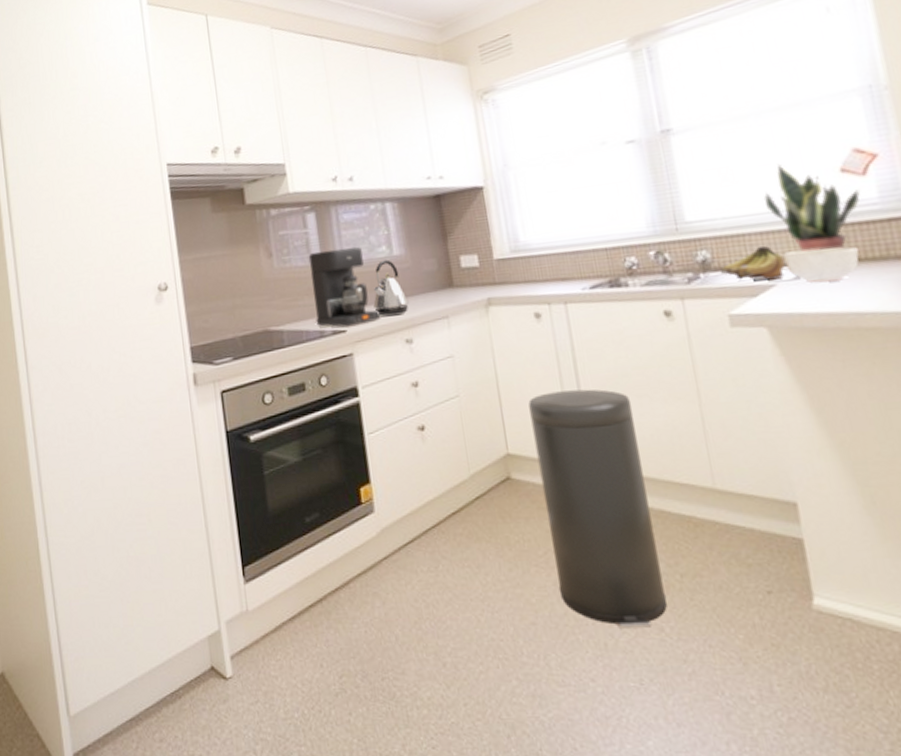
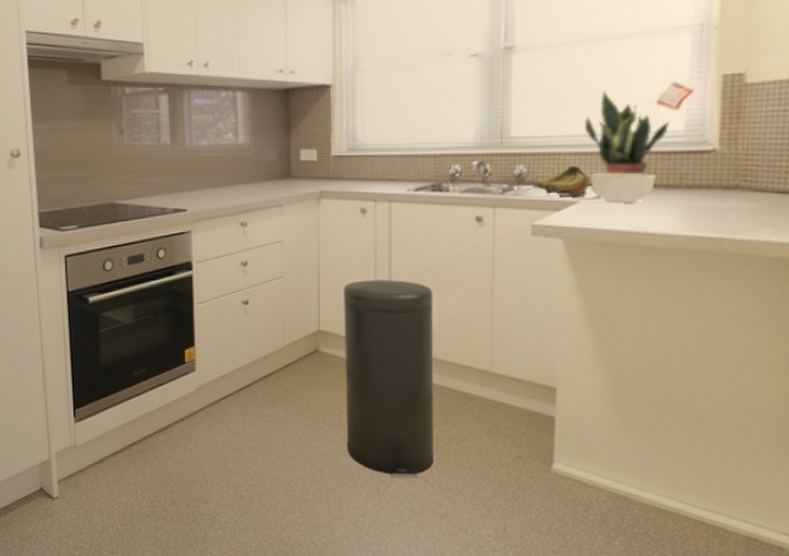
coffee maker: present [308,246,380,327] -> none [158,131,219,207]
kettle: present [373,259,409,317] -> none [214,147,248,200]

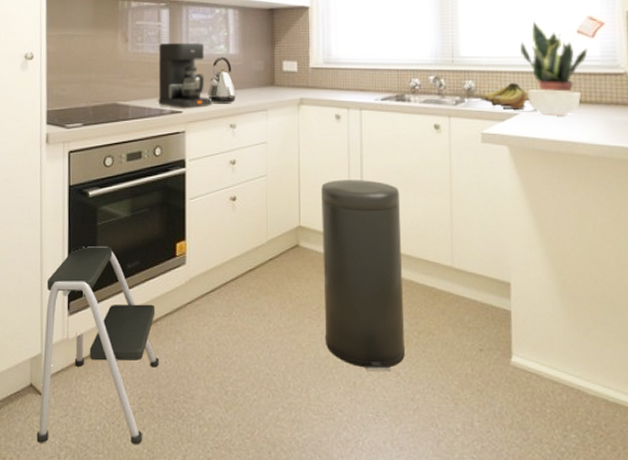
step stool: none [50,354,171,546] -> present [36,246,159,445]
coffee maker: none [158,131,219,207] -> present [158,42,211,109]
kettle: none [214,147,248,200] -> present [208,57,237,104]

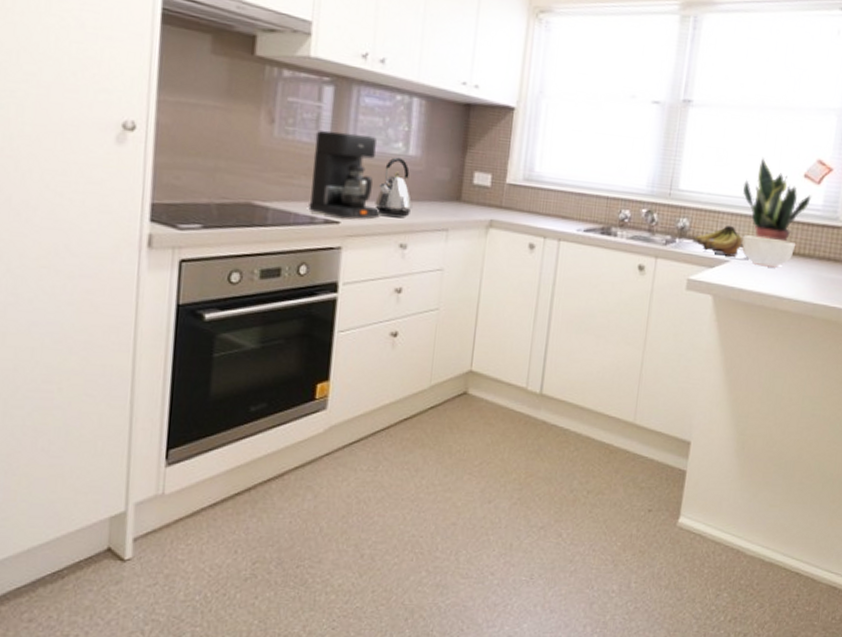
step stool: present [36,246,159,445] -> none [113,382,283,617]
pedal bin: present [321,180,406,372] -> none [484,320,590,533]

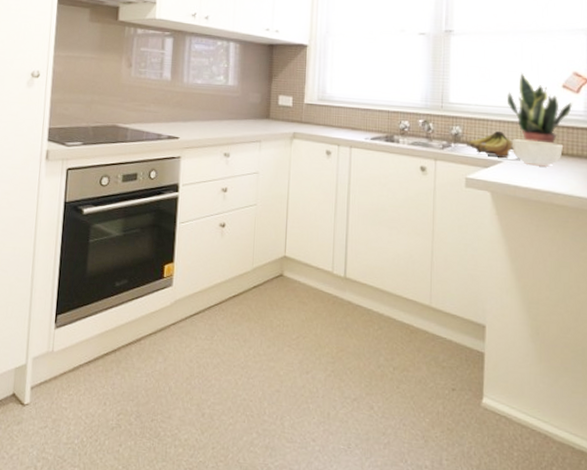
coffee maker: present [308,130,379,219] -> none [156,70,208,135]
kettle: present [375,157,413,218] -> none [204,87,233,133]

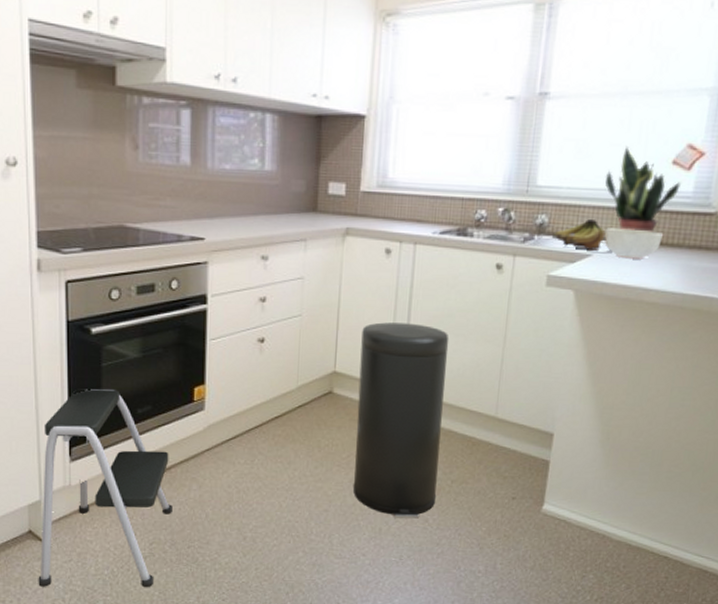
step stool: none [15,261,140,461] -> present [38,389,172,588]
pedal bin: none [302,213,384,405] -> present [353,322,449,518]

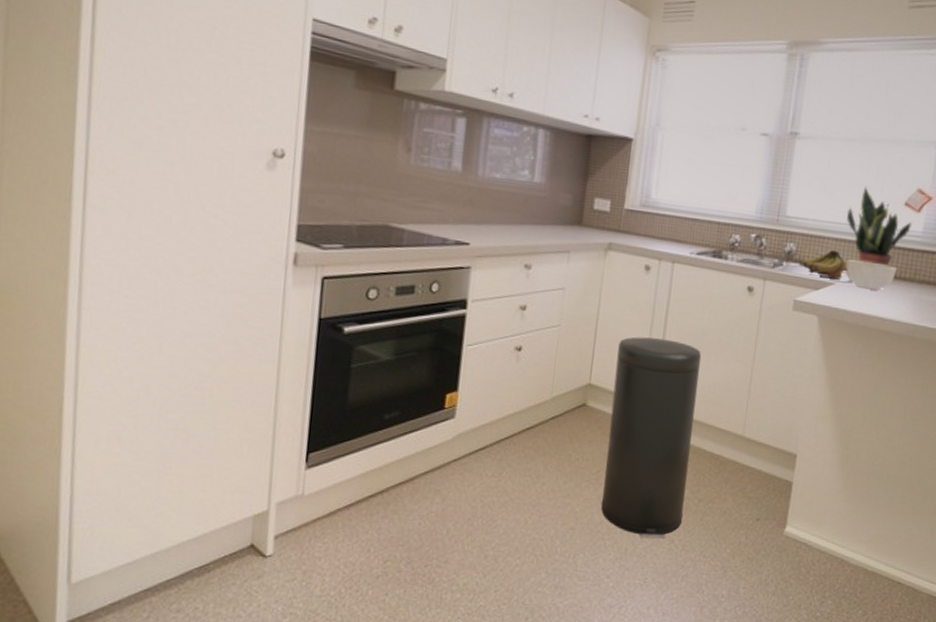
step stool: present [38,389,172,588] -> none [254,390,414,612]

